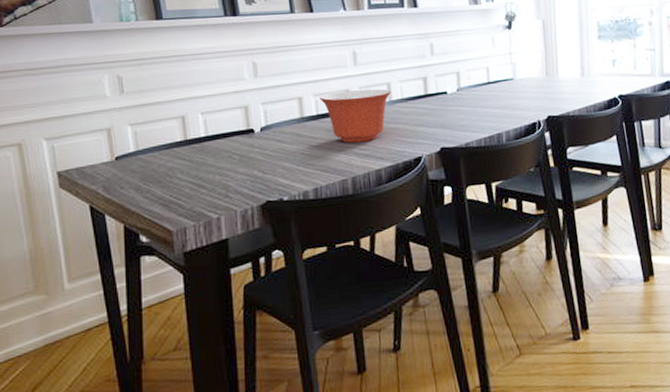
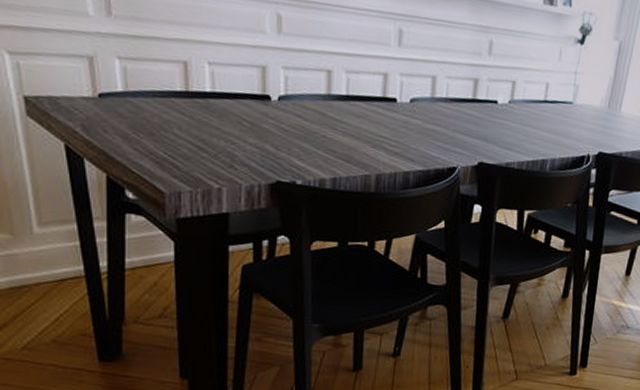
mixing bowl: present [319,89,391,143] -> none [352,73,435,138]

